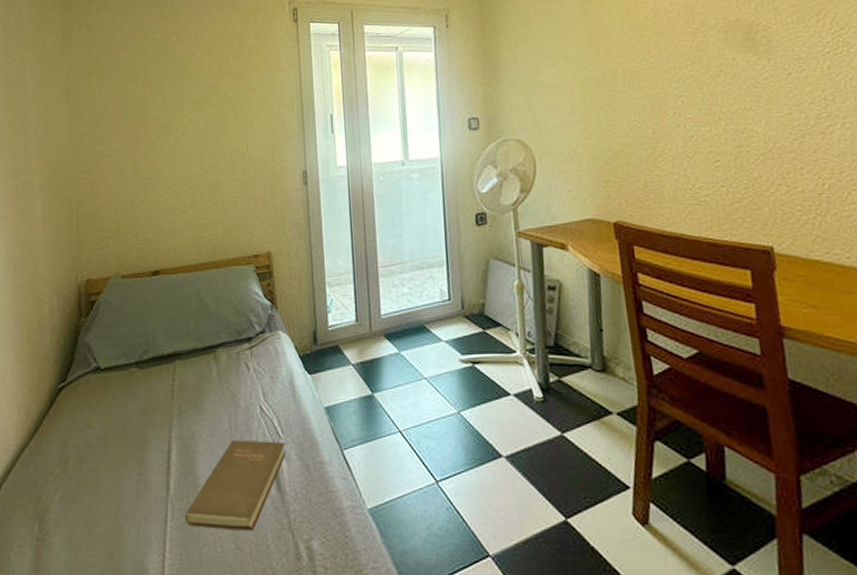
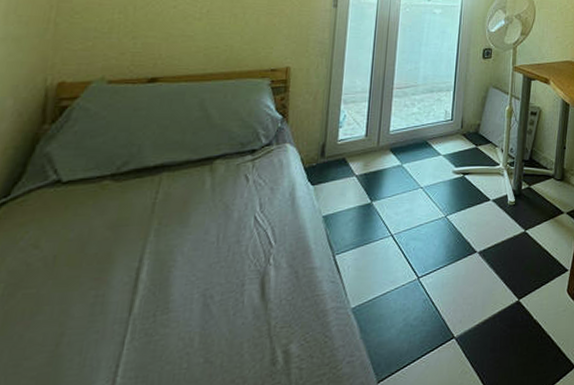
book: present [184,439,286,531] -> none [147,251,277,346]

